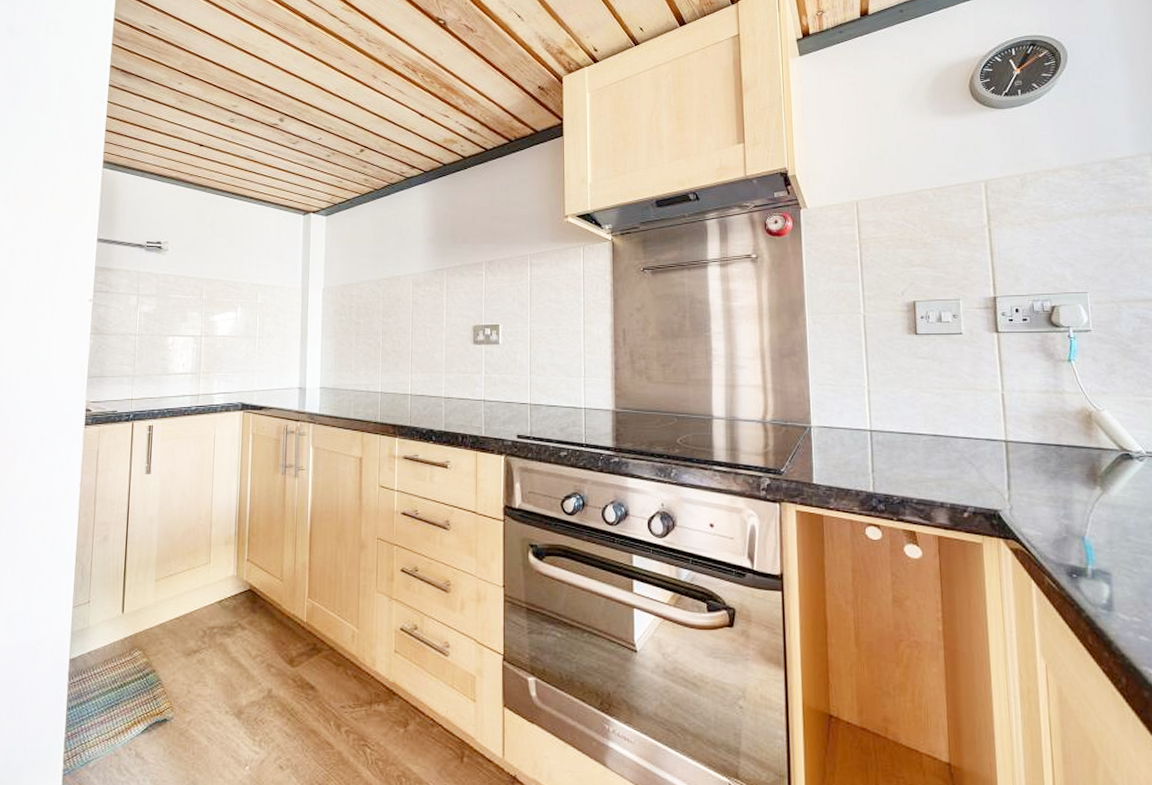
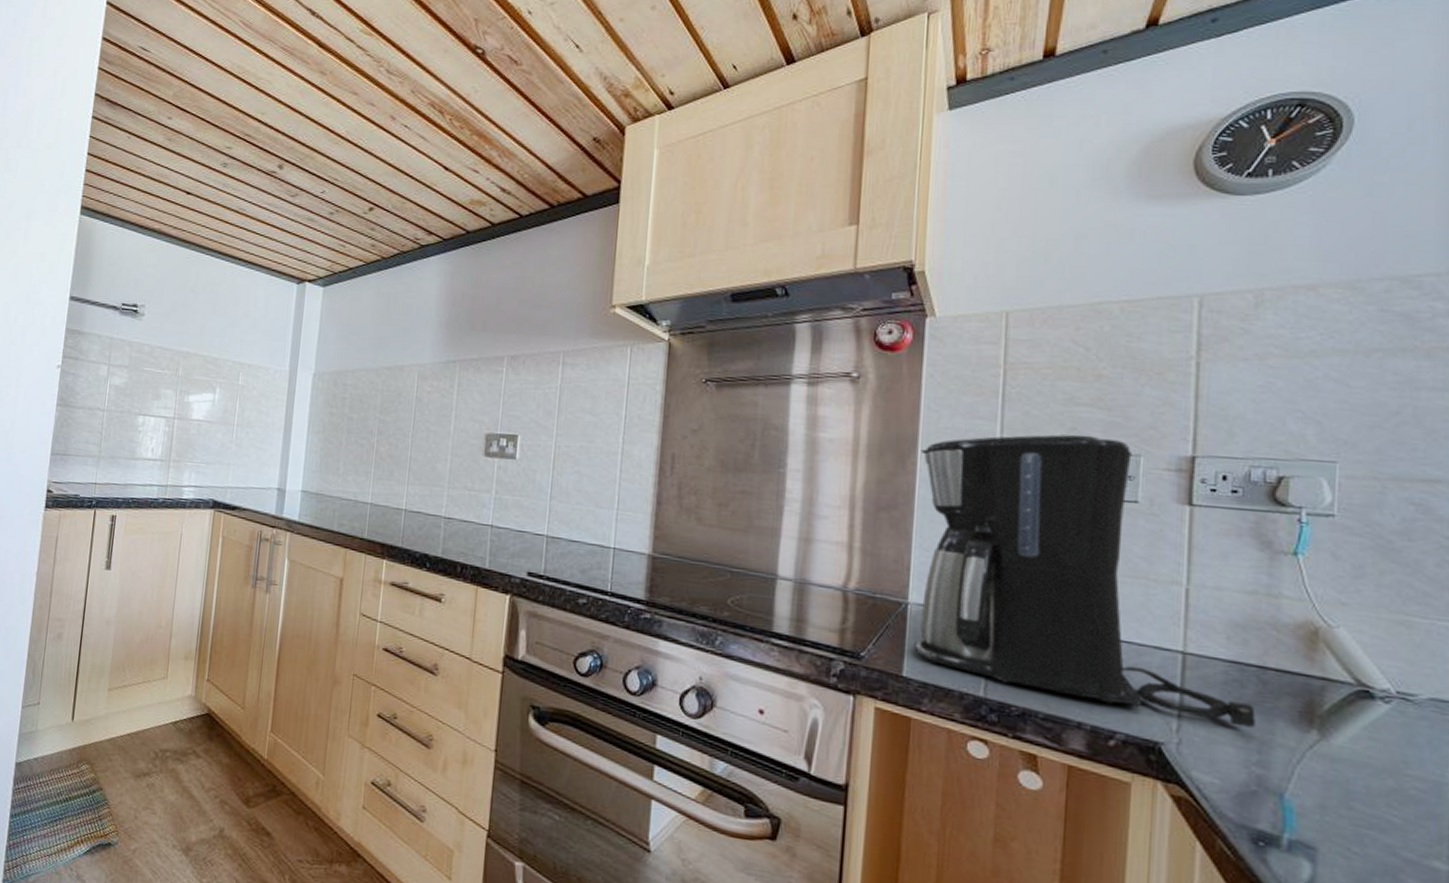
coffee maker: none [807,287,1060,491] -> present [914,434,1256,728]

